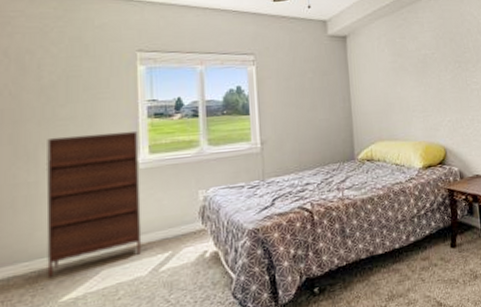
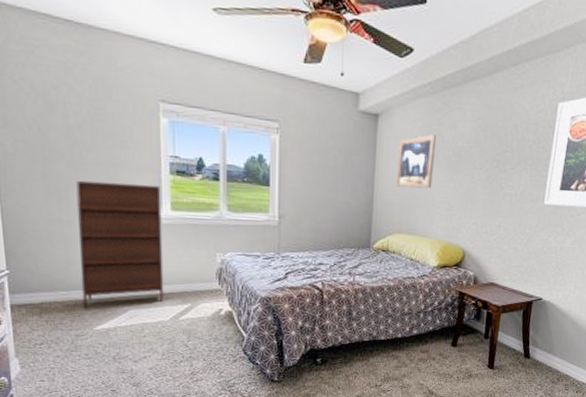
wall art: none [368,47,405,98] -> present [396,135,436,189]

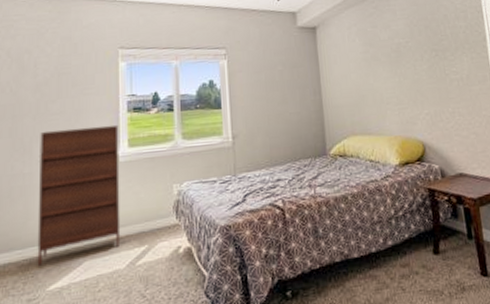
wall art: present [396,135,436,189] -> none [339,37,378,90]

